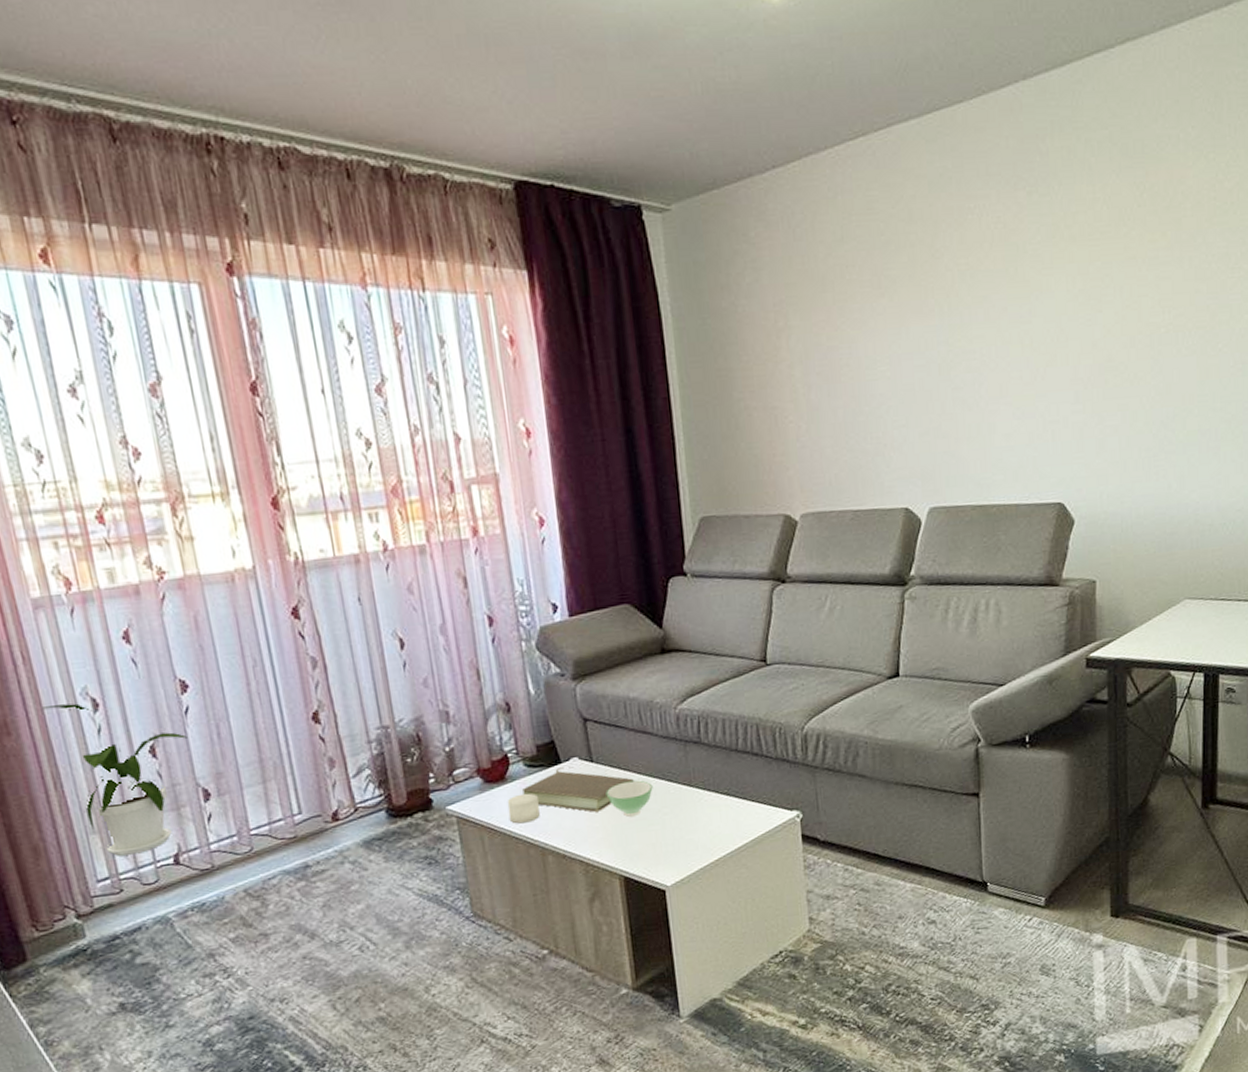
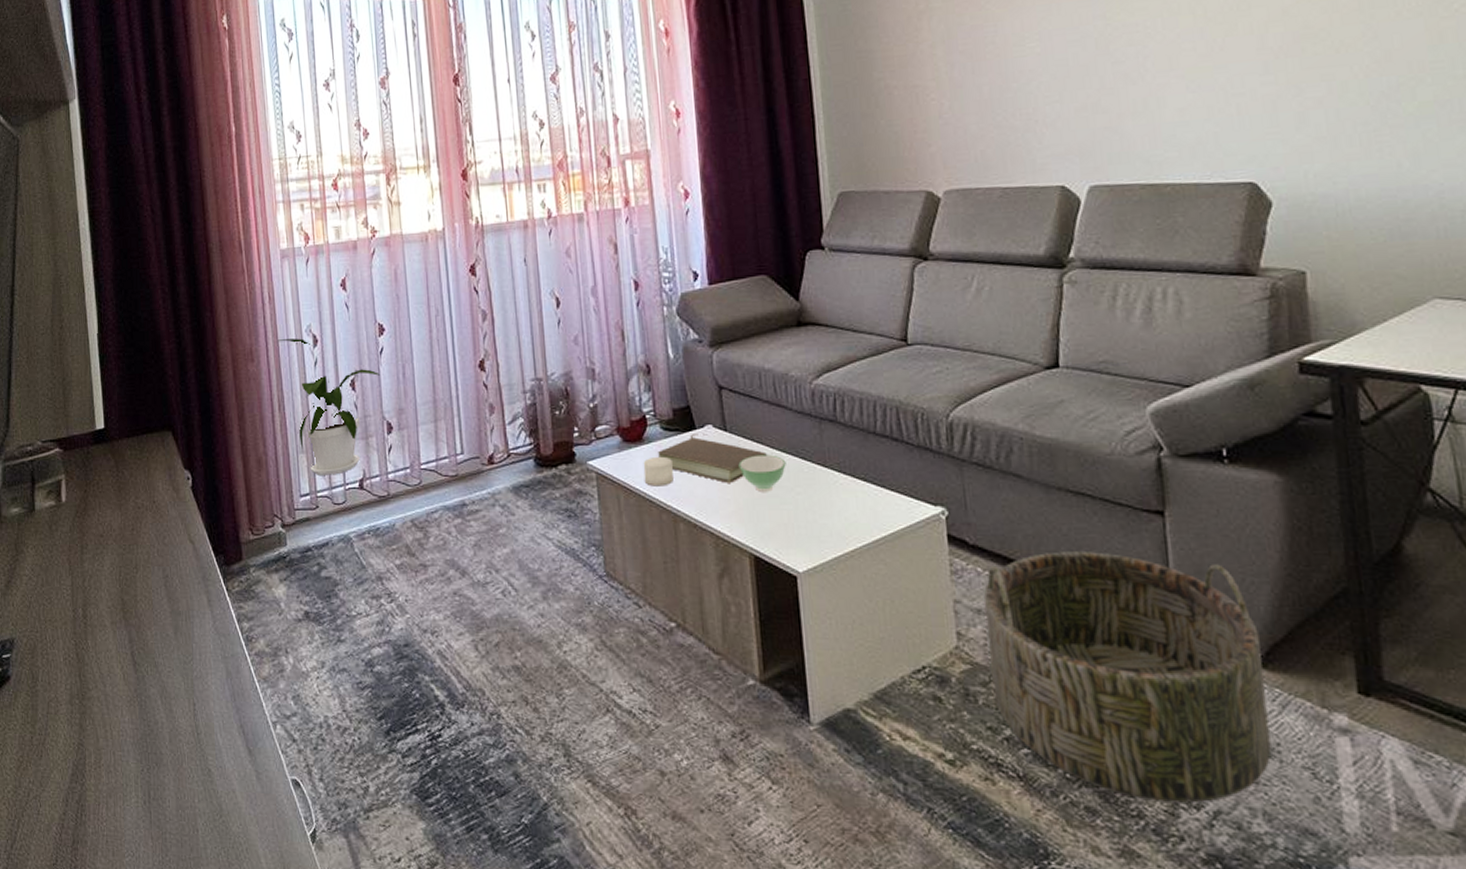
basket: none [833,831,1049,1026] -> present [984,551,1271,803]

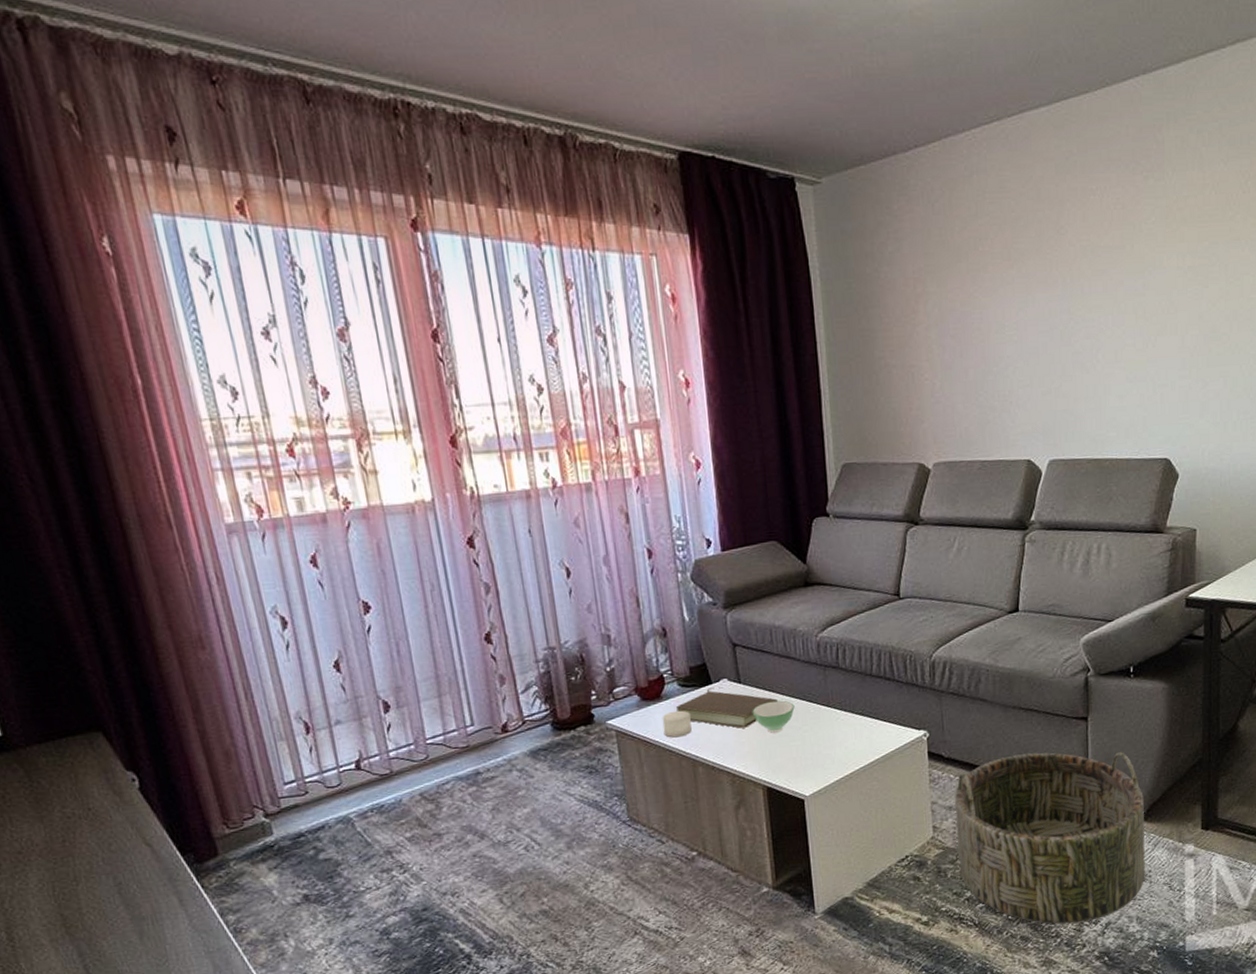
house plant: present [278,338,381,475] -> none [235,621,371,761]

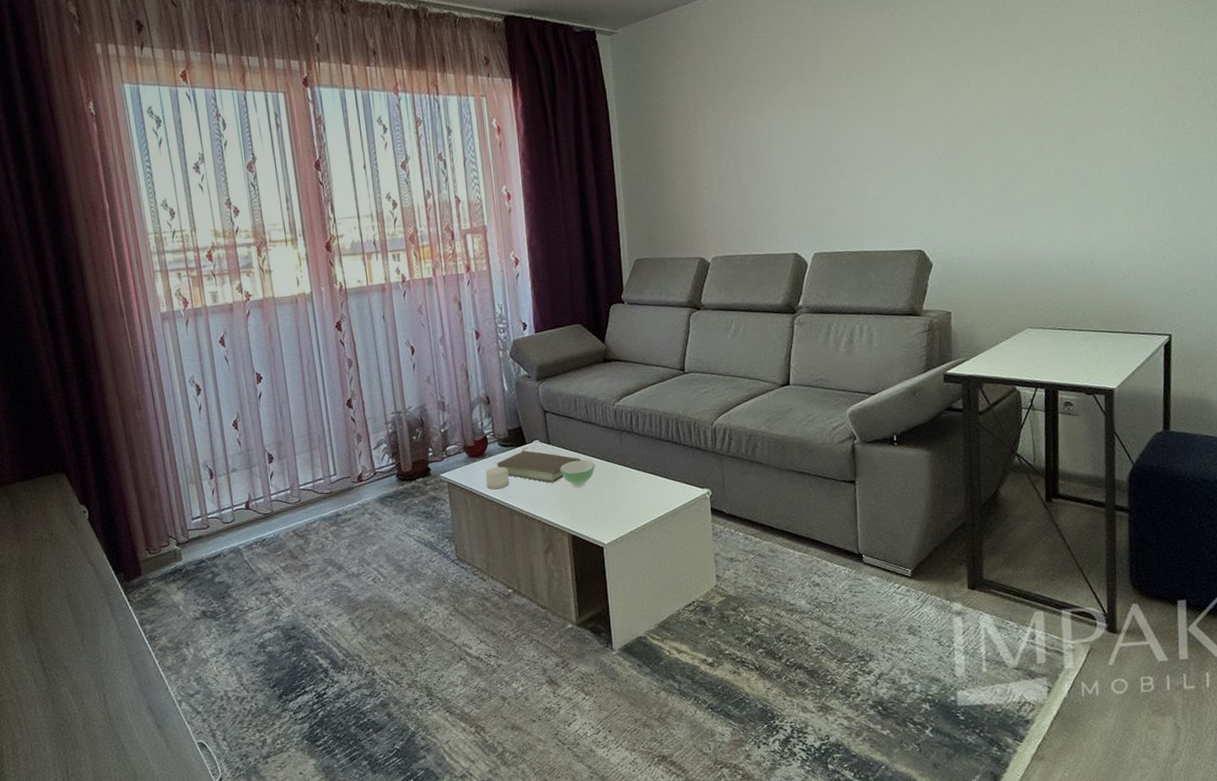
basket: present [955,752,1145,924] -> none [735,512,915,673]

